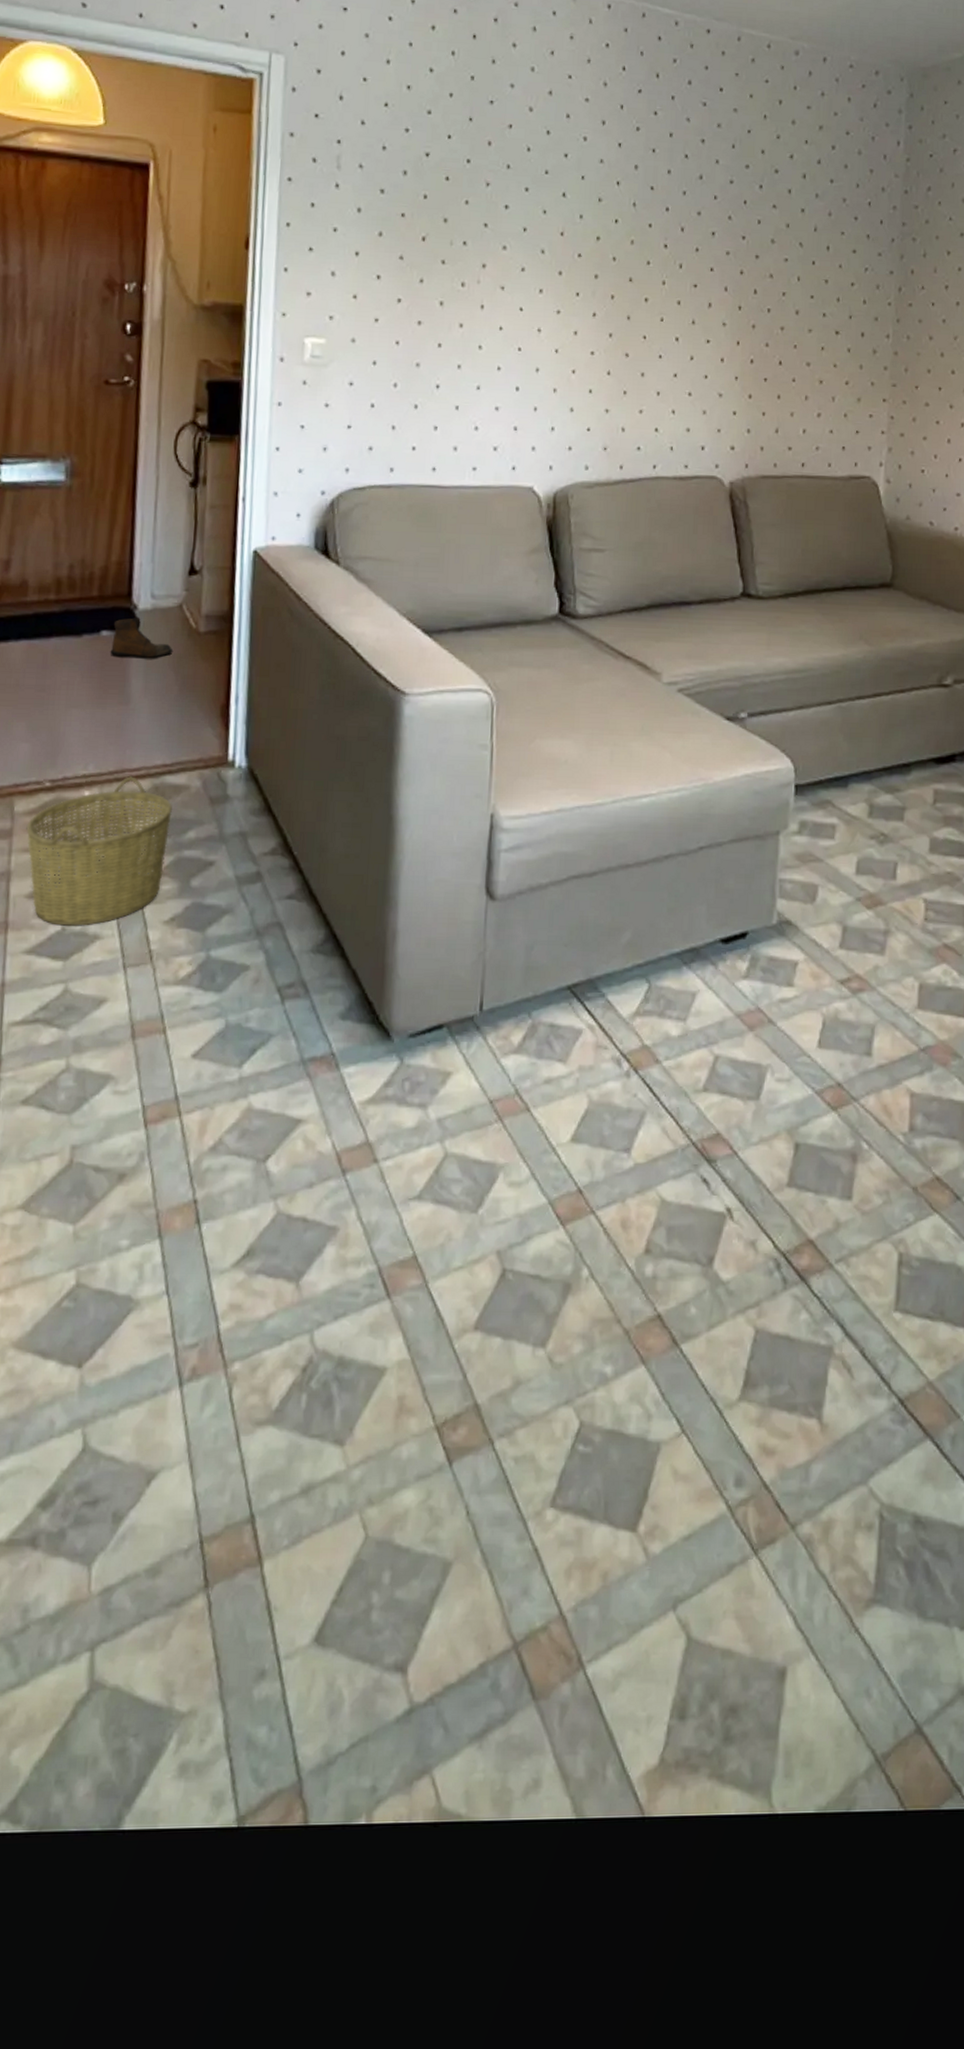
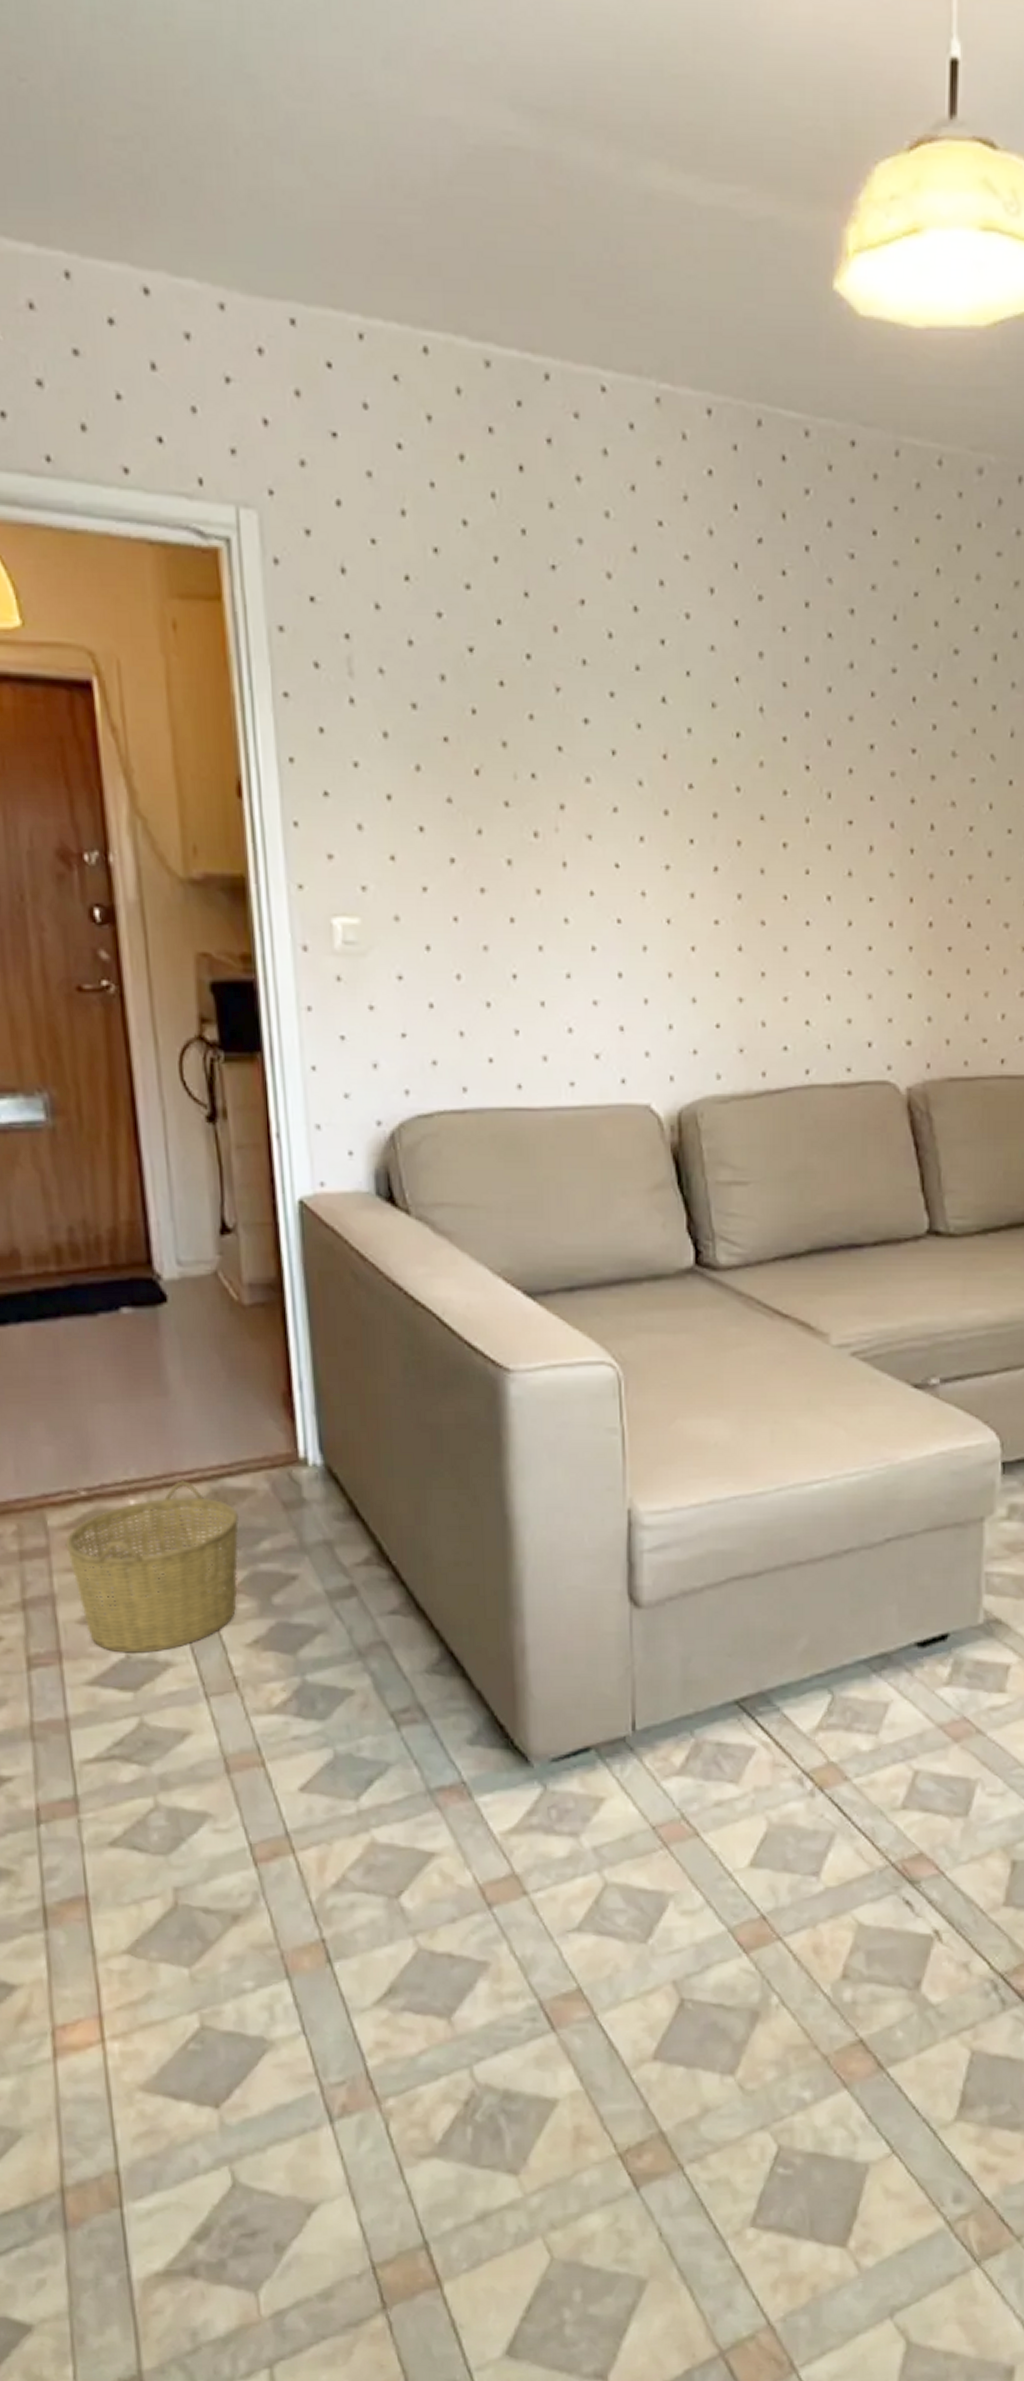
boot: present [110,616,173,660] -> none [134,1288,214,1342]

